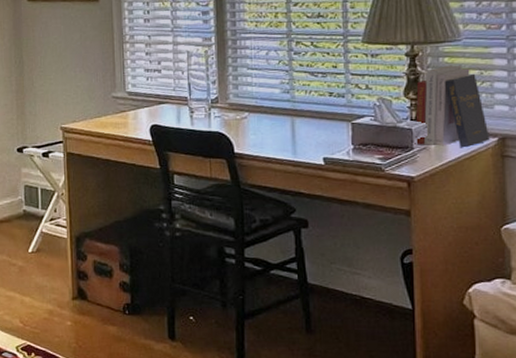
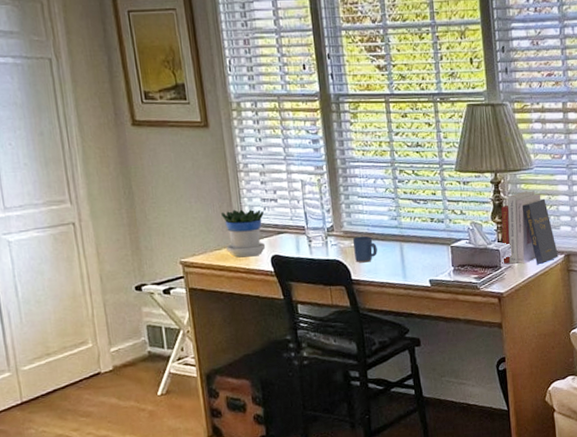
flowerpot: none [104,79,146,126] -> present [221,209,266,258]
mug: none [238,108,265,136] -> present [352,236,378,263]

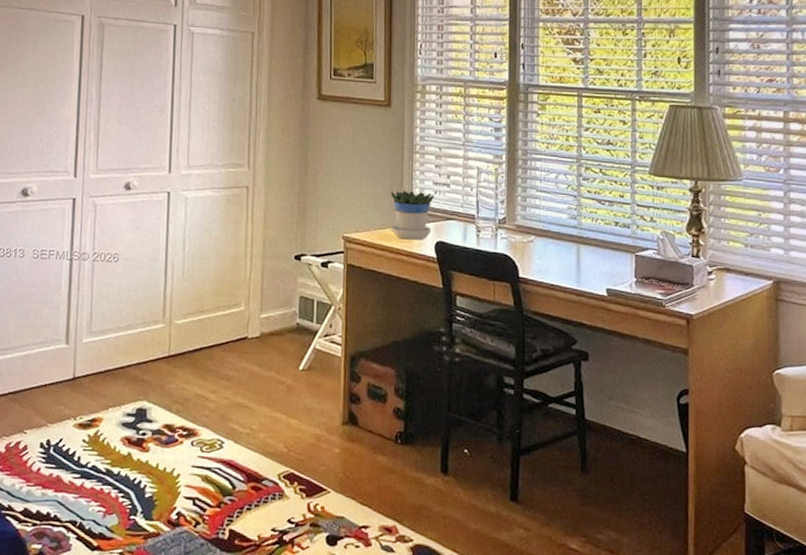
mug: present [352,236,378,263] -> none [524,232,551,261]
books: present [501,190,558,265] -> none [696,204,765,289]

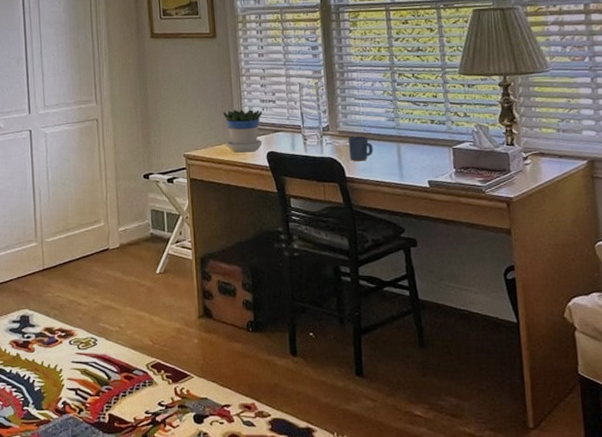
mug: none [524,232,551,261] -> present [347,135,373,162]

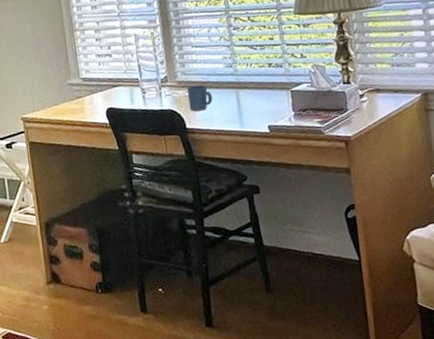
flowerpot: present [223,109,263,153] -> none [59,65,101,112]

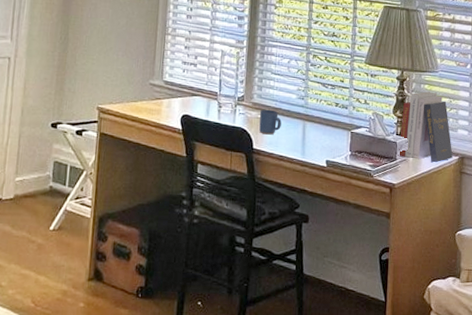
books: none [346,28,414,106] -> present [399,91,453,163]

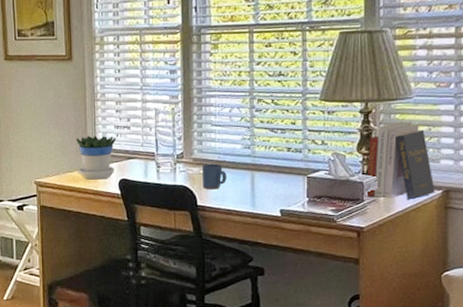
flowerpot: none [142,67,182,113] -> present [76,135,116,180]

